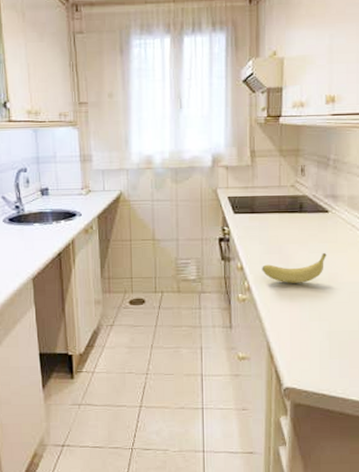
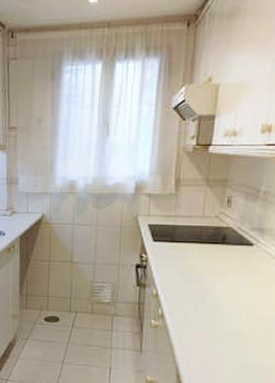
fruit: present [262,253,327,283] -> none [177,287,247,315]

